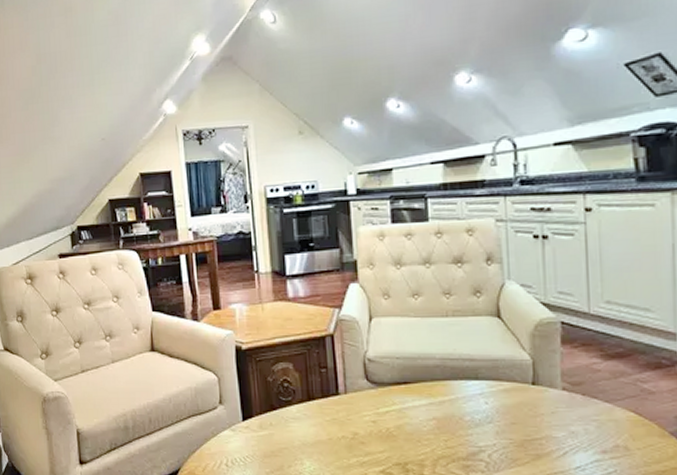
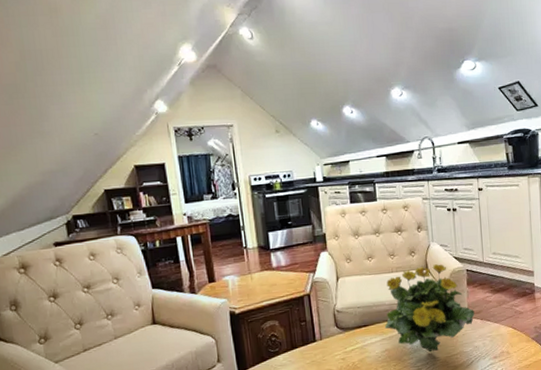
flowering plant: none [433,311,572,431] -> present [384,264,475,353]

